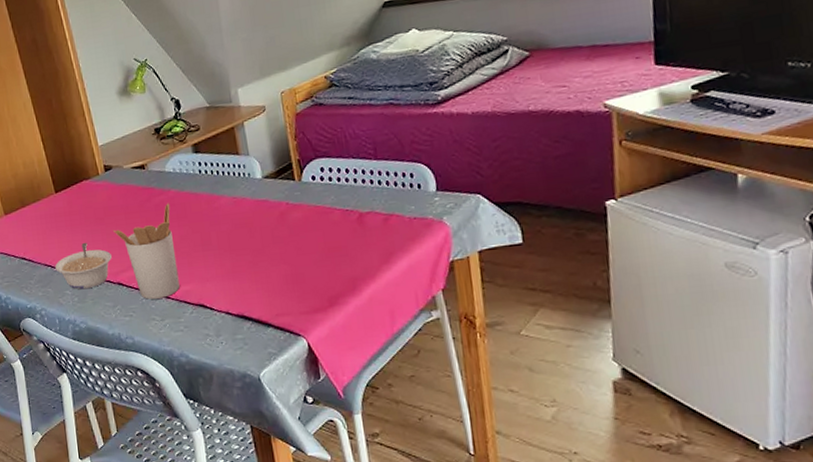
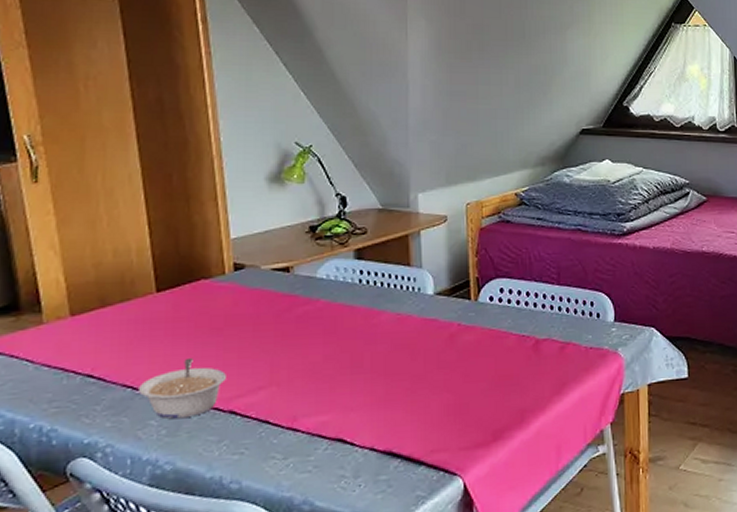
utensil holder: present [113,203,180,299] -> none [234,315,316,433]

